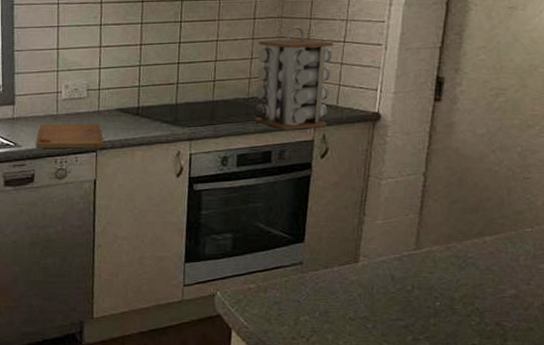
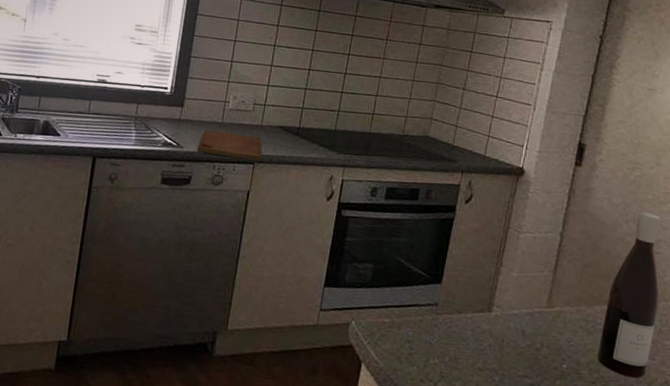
spice rack: present [254,26,334,130] -> none [406,75,487,174]
bottle: none [470,138,532,306] -> present [597,211,661,379]

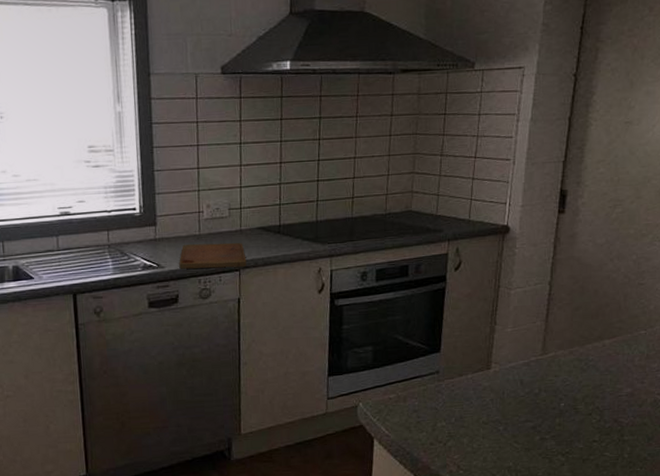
bottle: present [597,211,661,379] -> none [591,246,646,403]

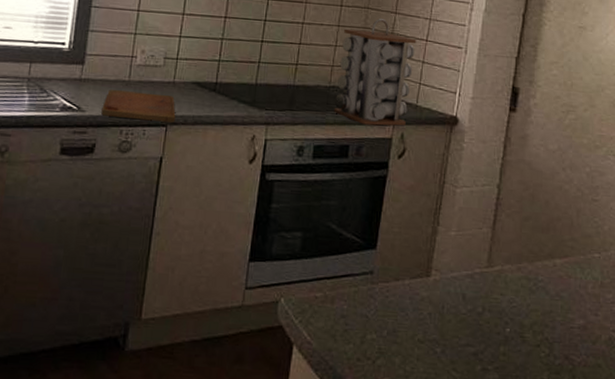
spice rack: none [391,142,465,245] -> present [334,19,417,127]

